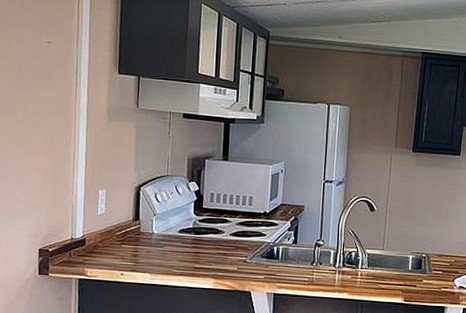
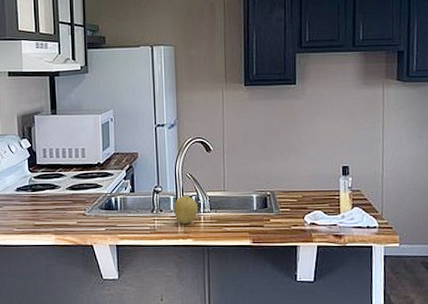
fruit: none [333,251,357,279] -> present [174,196,199,225]

